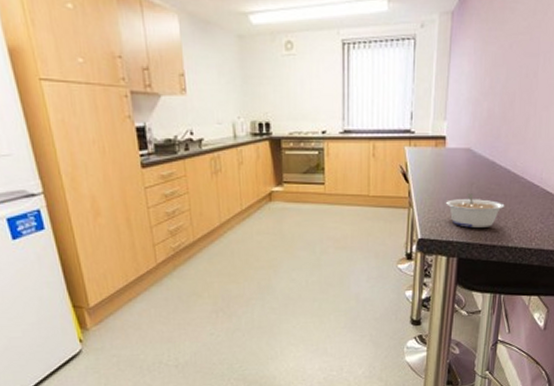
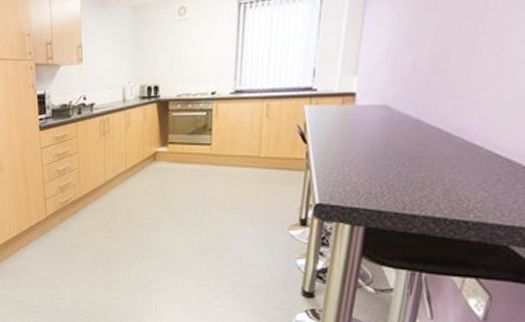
legume: present [445,193,505,228] -> none [351,155,432,194]

